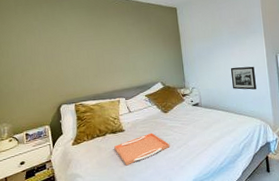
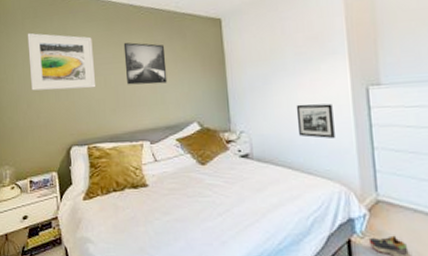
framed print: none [20,17,81,63] -> present [27,32,96,91]
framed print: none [102,24,138,57] -> present [123,42,168,85]
serving tray: present [114,132,170,166] -> none [134,191,208,233]

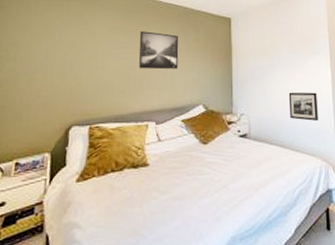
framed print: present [27,32,96,91] -> none [35,14,109,70]

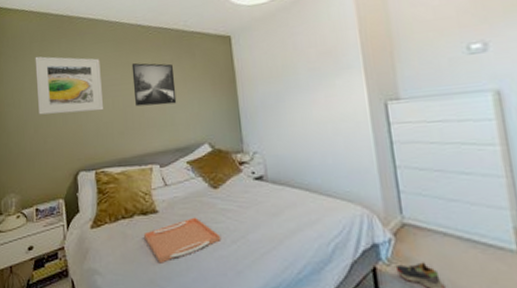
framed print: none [35,14,109,70] -> present [35,56,104,115]
serving tray: none [132,169,206,214] -> present [144,217,221,264]
picture frame: present [288,92,318,121] -> none [311,120,354,158]

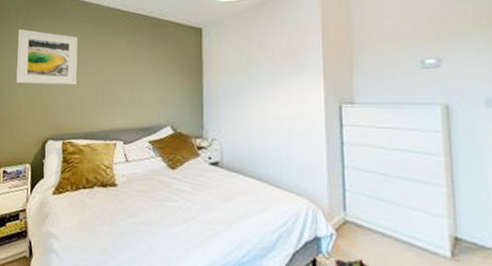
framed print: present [131,62,177,107] -> none [106,44,146,86]
serving tray: present [144,217,221,264] -> none [102,194,174,234]

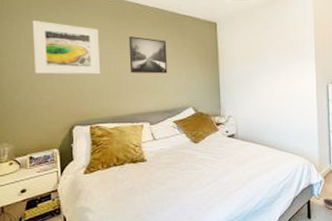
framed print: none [106,44,146,86] -> present [128,35,168,74]

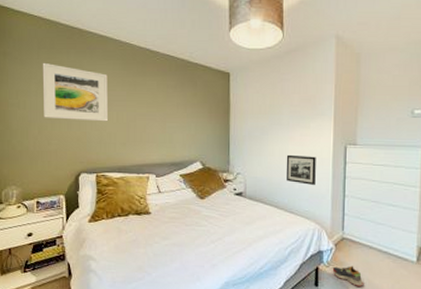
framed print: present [128,35,168,74] -> none [137,83,177,125]
picture frame: none [274,95,302,123] -> present [286,154,316,185]

